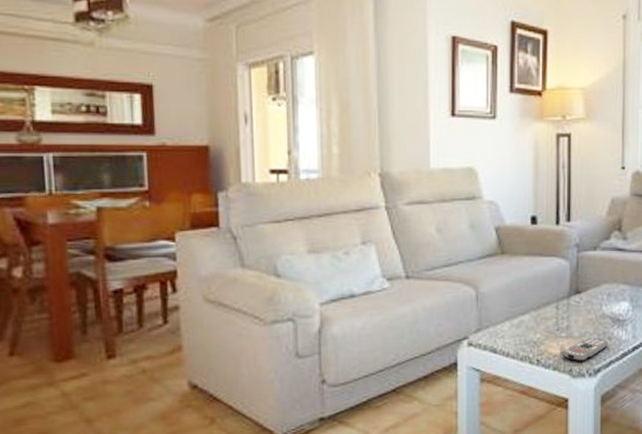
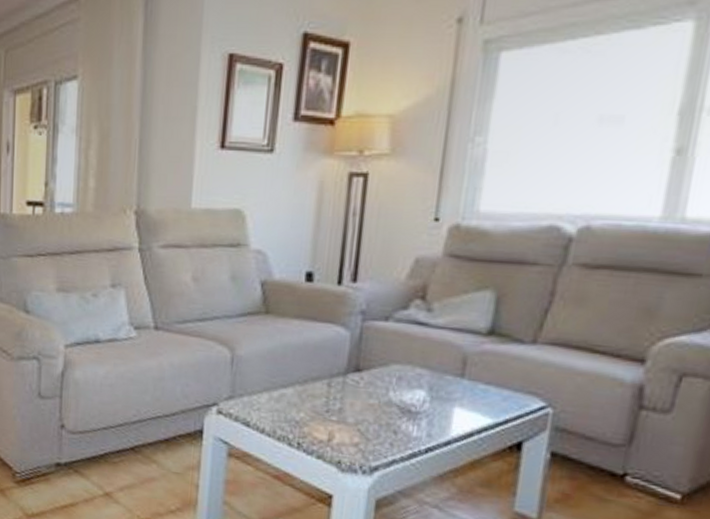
remote control: present [561,337,609,362] -> none [329,427,393,455]

